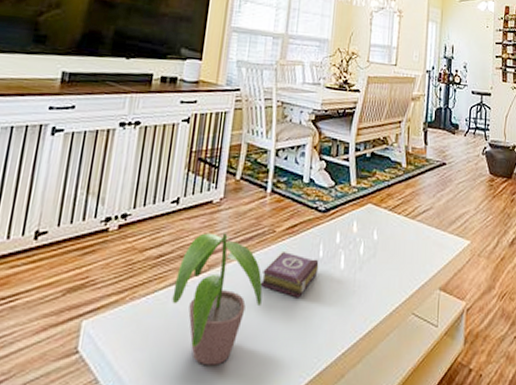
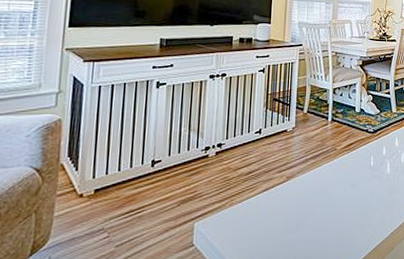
potted plant: present [172,233,263,366] -> none [261,153,329,248]
book: present [260,252,319,298] -> none [327,164,371,196]

